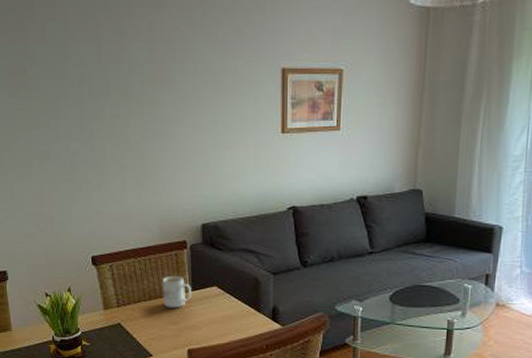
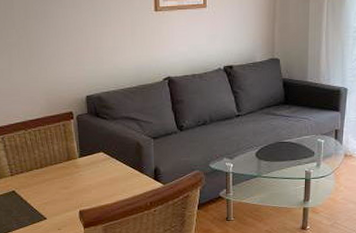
mug: present [163,275,191,308] -> none [52,144,80,174]

